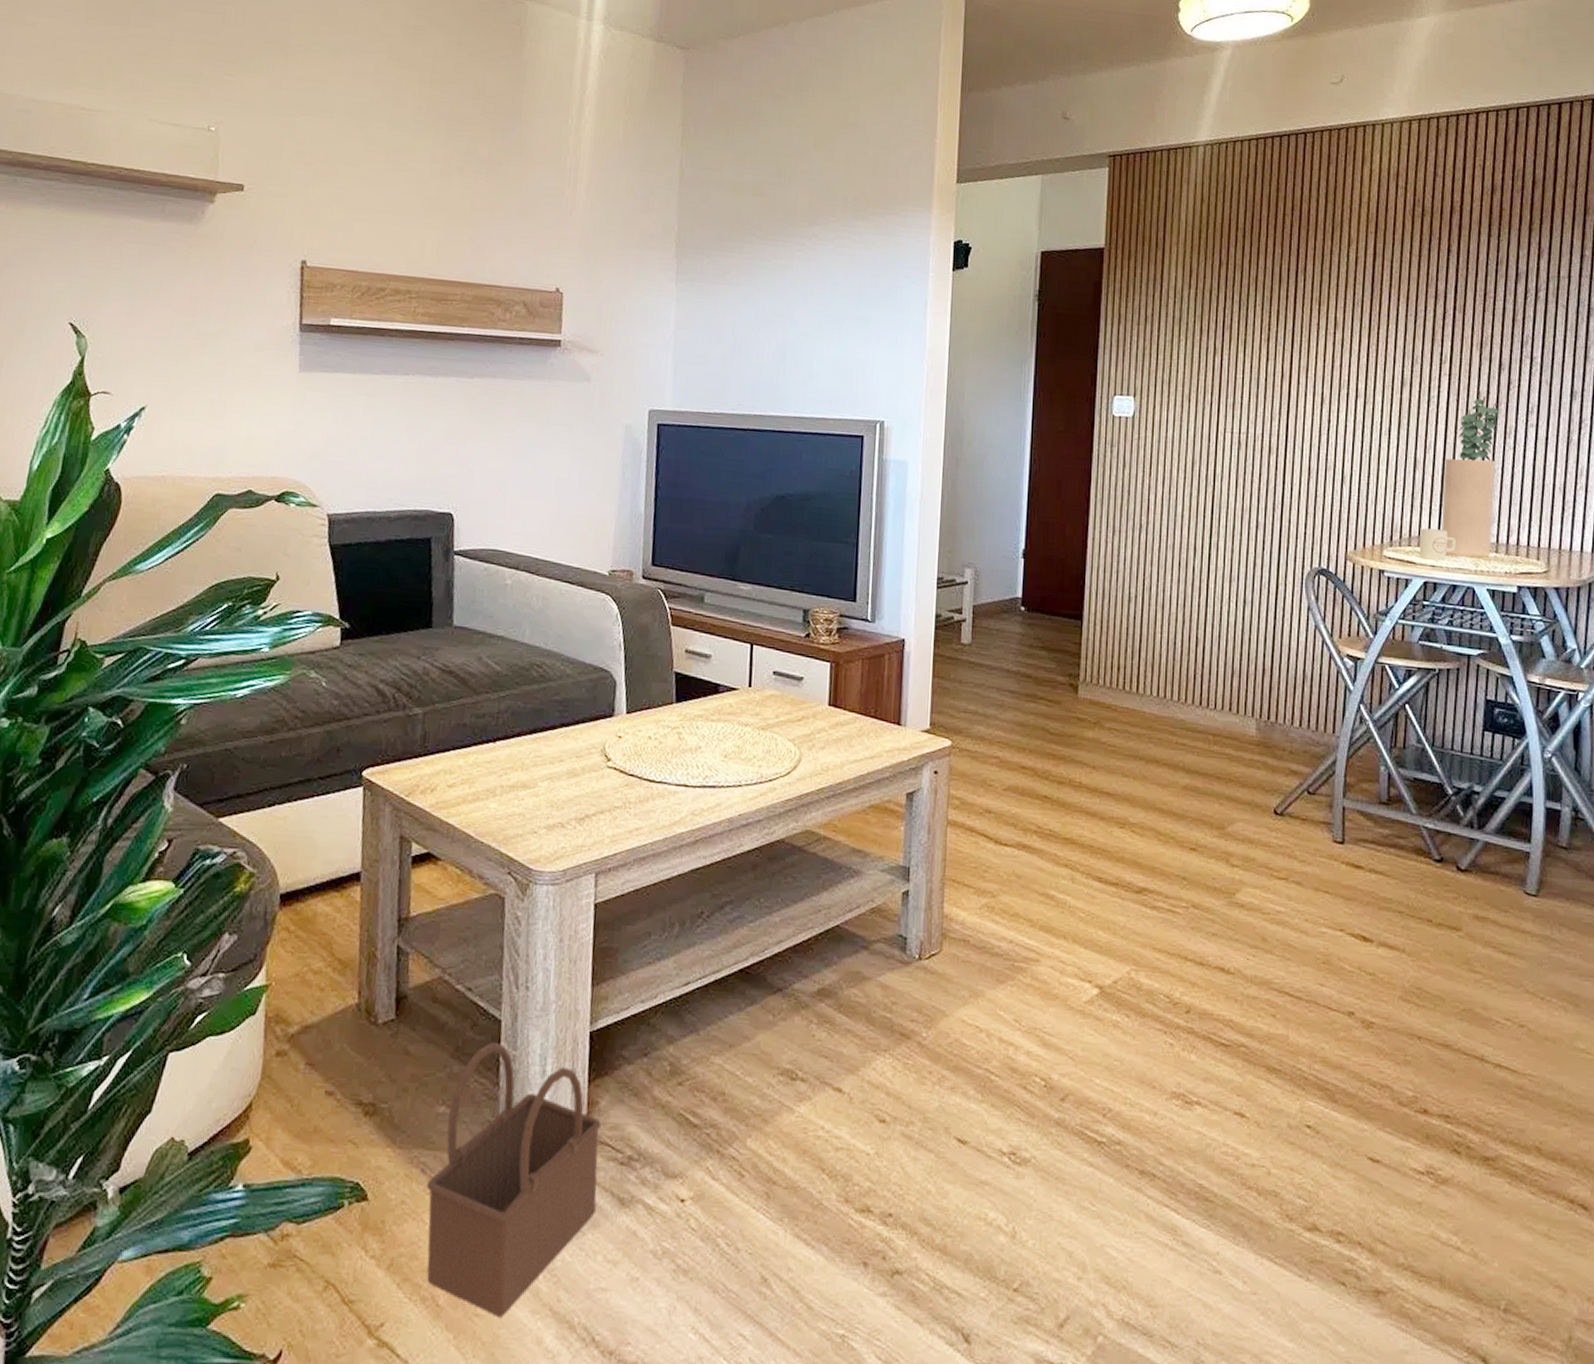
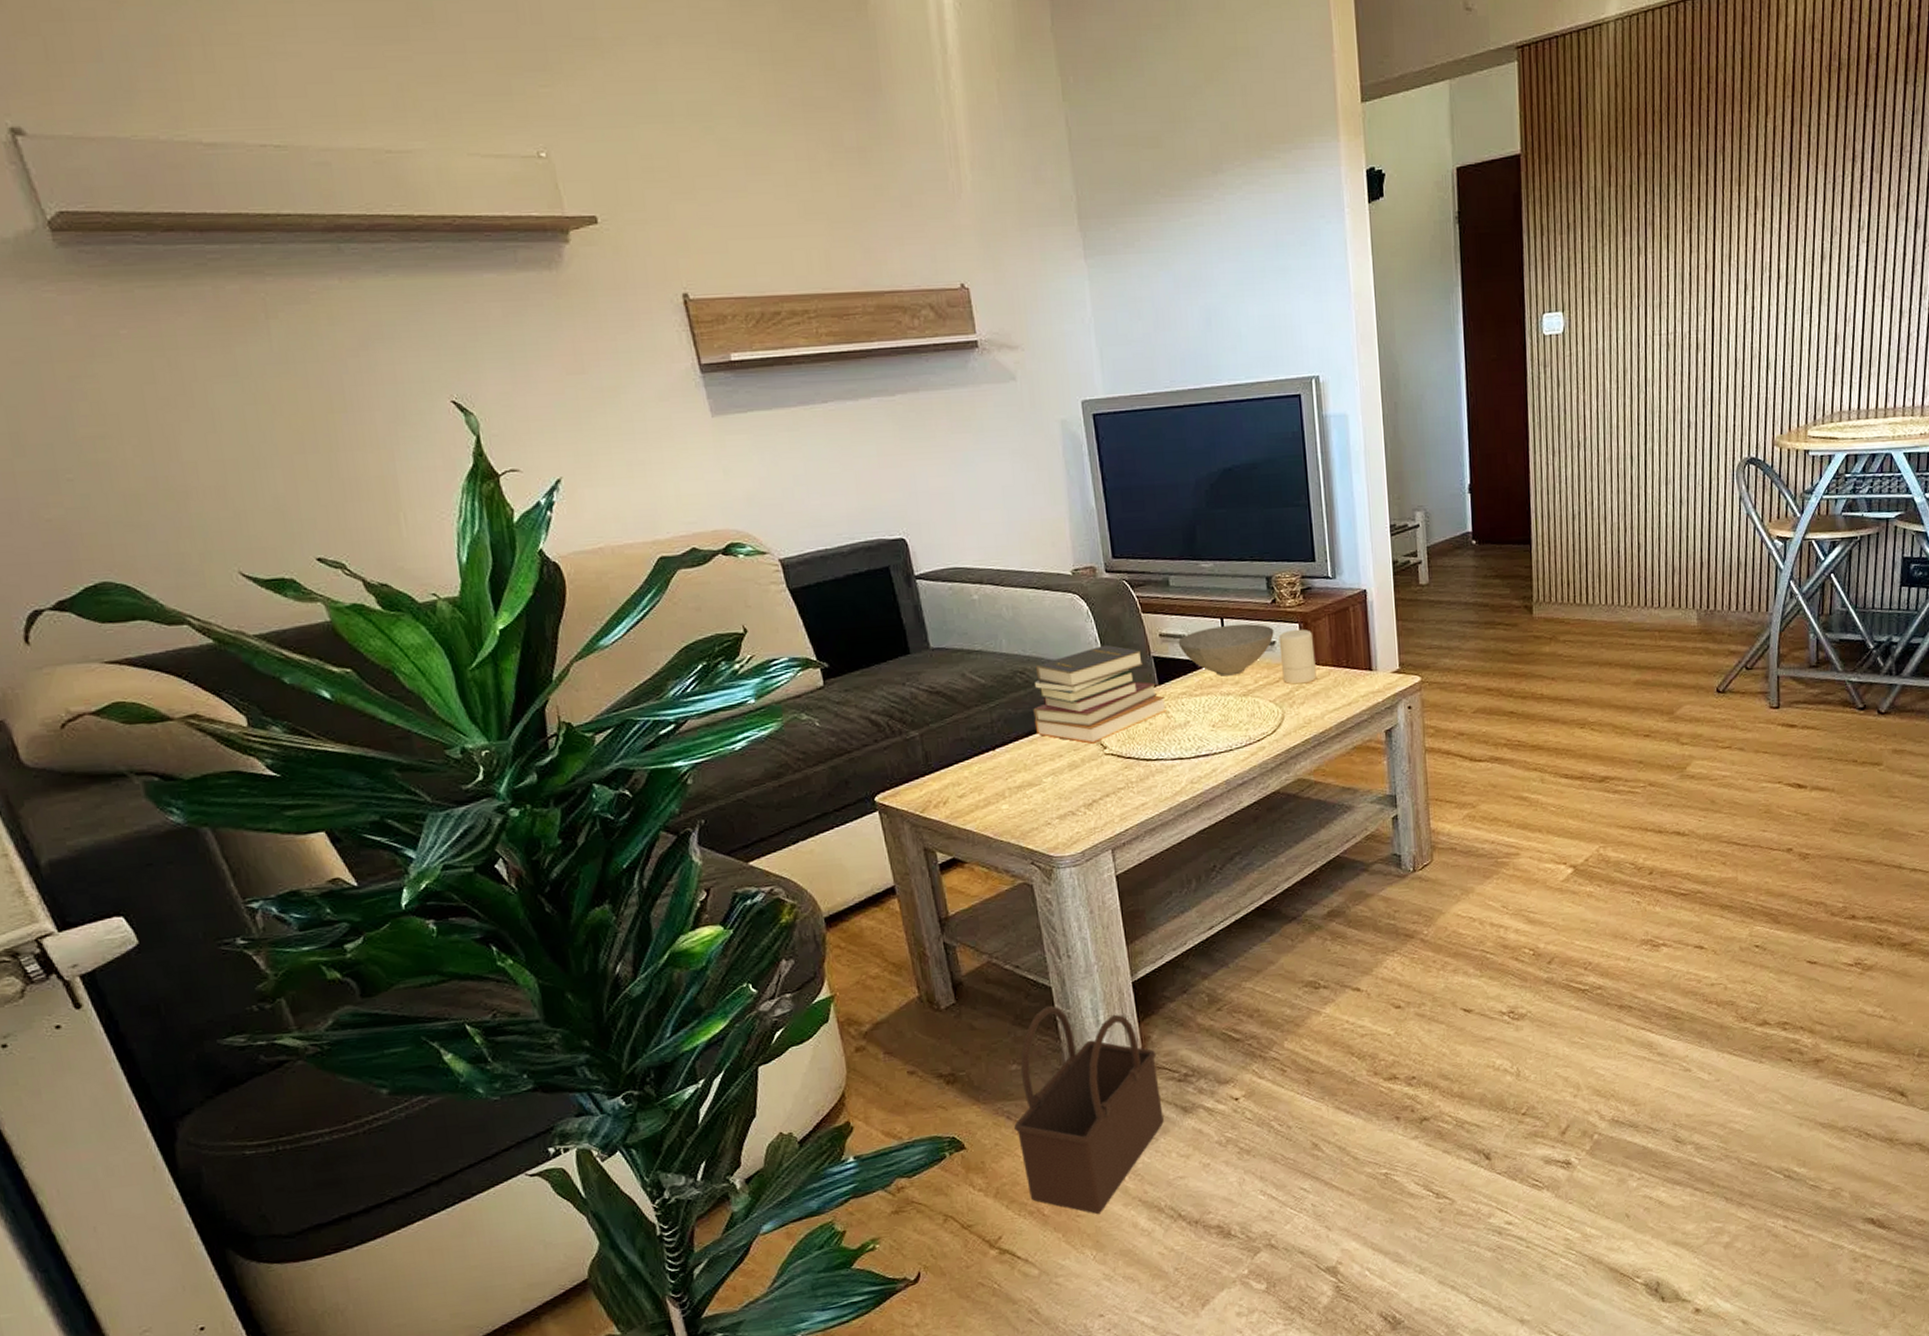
books: none [540,651,681,753] -> present [1033,644,1167,744]
bowl: none [703,651,804,706] -> present [1178,623,1274,676]
candle: none [806,668,844,729] -> present [1278,629,1316,686]
mug: present [1419,528,1456,561] -> none [1840,401,1875,433]
vase: present [1441,391,1499,559] -> none [1861,254,1915,426]

